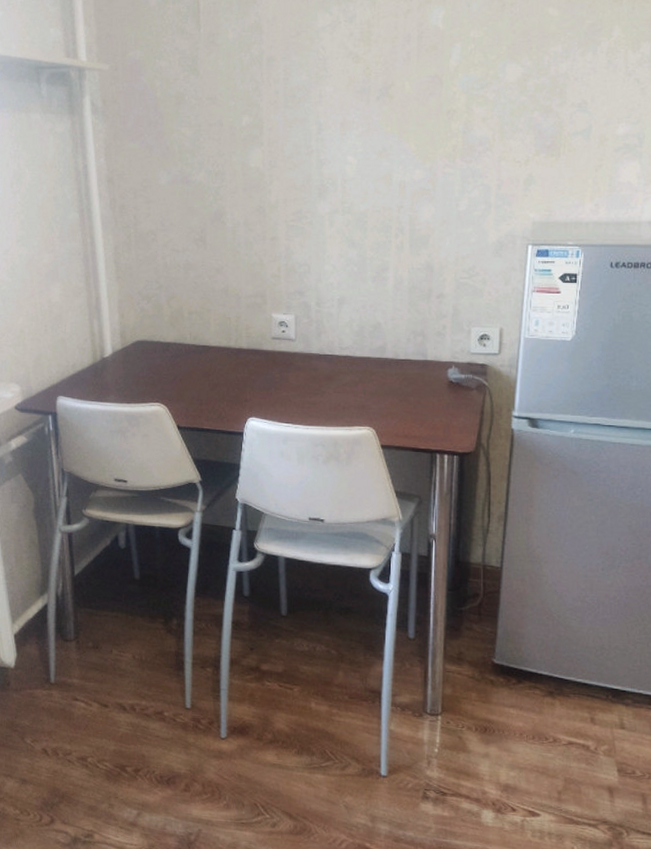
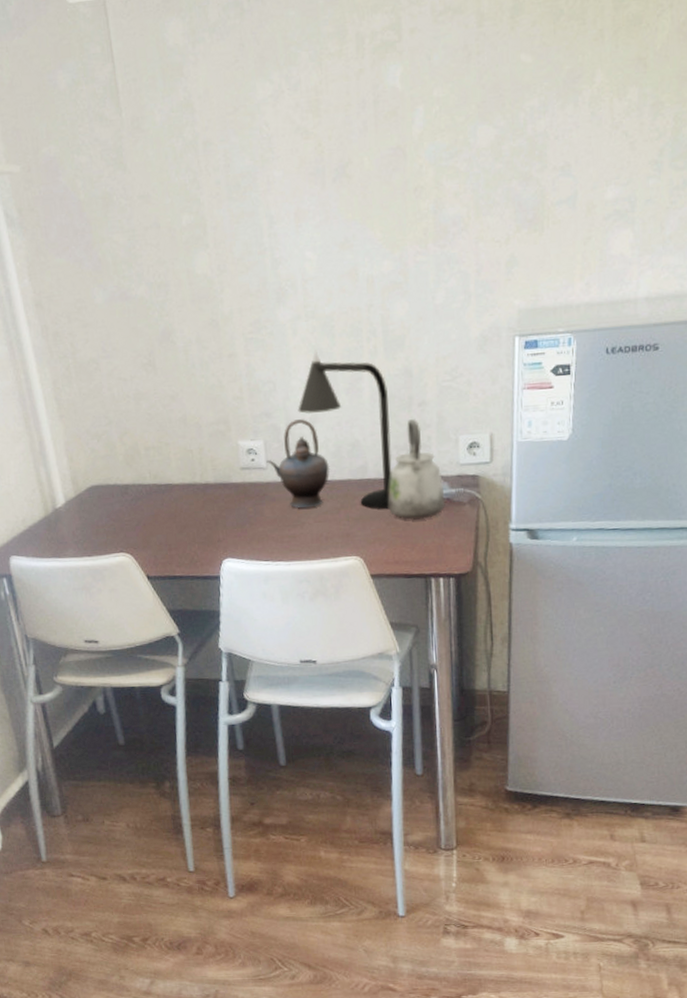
teapot: none [295,300,353,379] -> present [266,419,330,508]
desk lamp: none [328,240,410,387] -> present [297,350,392,509]
kettle: none [402,309,455,399] -> present [388,419,446,520]

